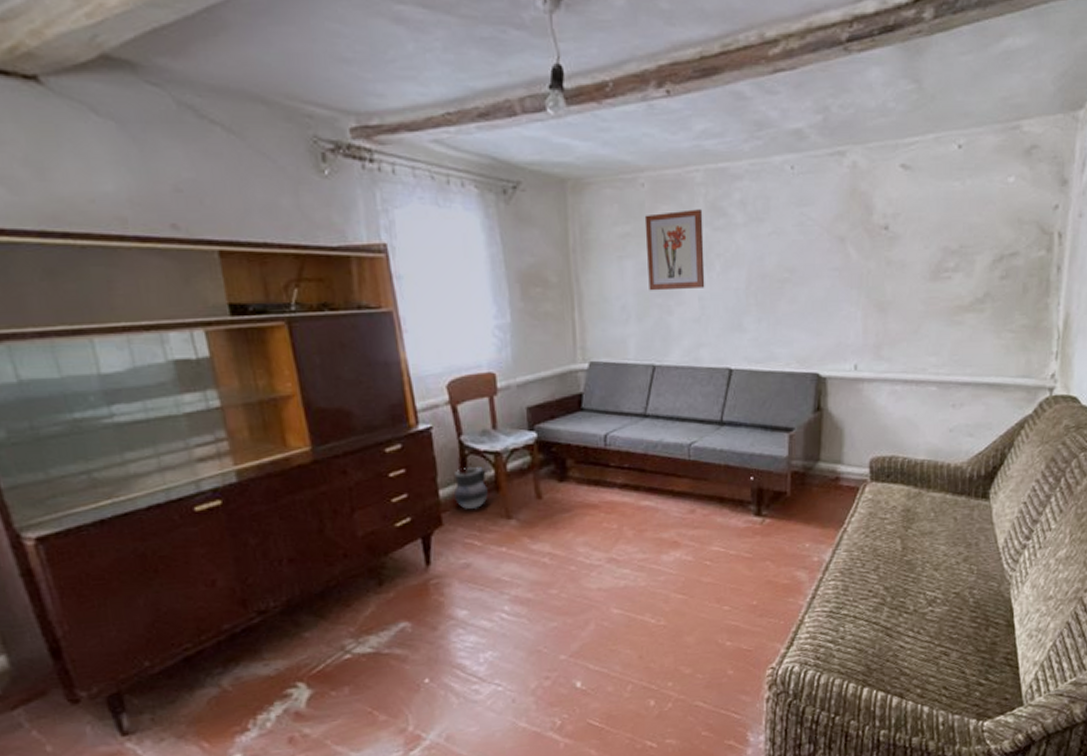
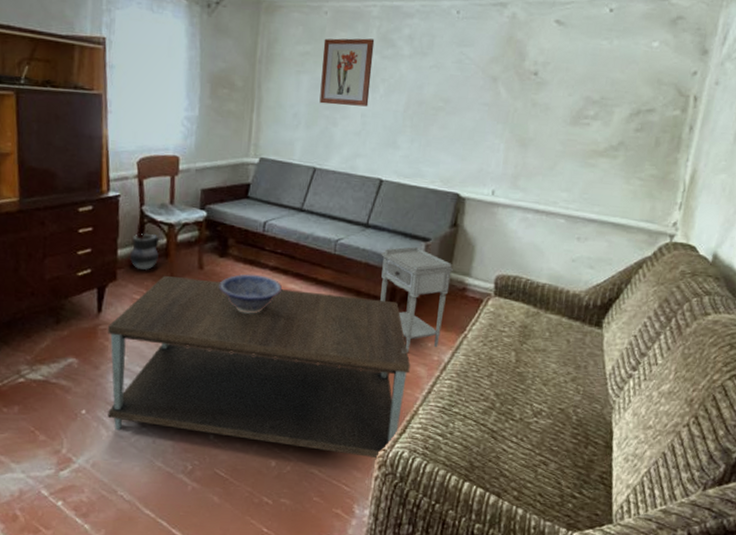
coffee table: none [441,504,789,696] -> present [108,275,411,459]
decorative bowl: none [562,495,636,542] -> present [219,274,283,314]
nightstand: none [741,440,824,557] -> present [380,247,454,352]

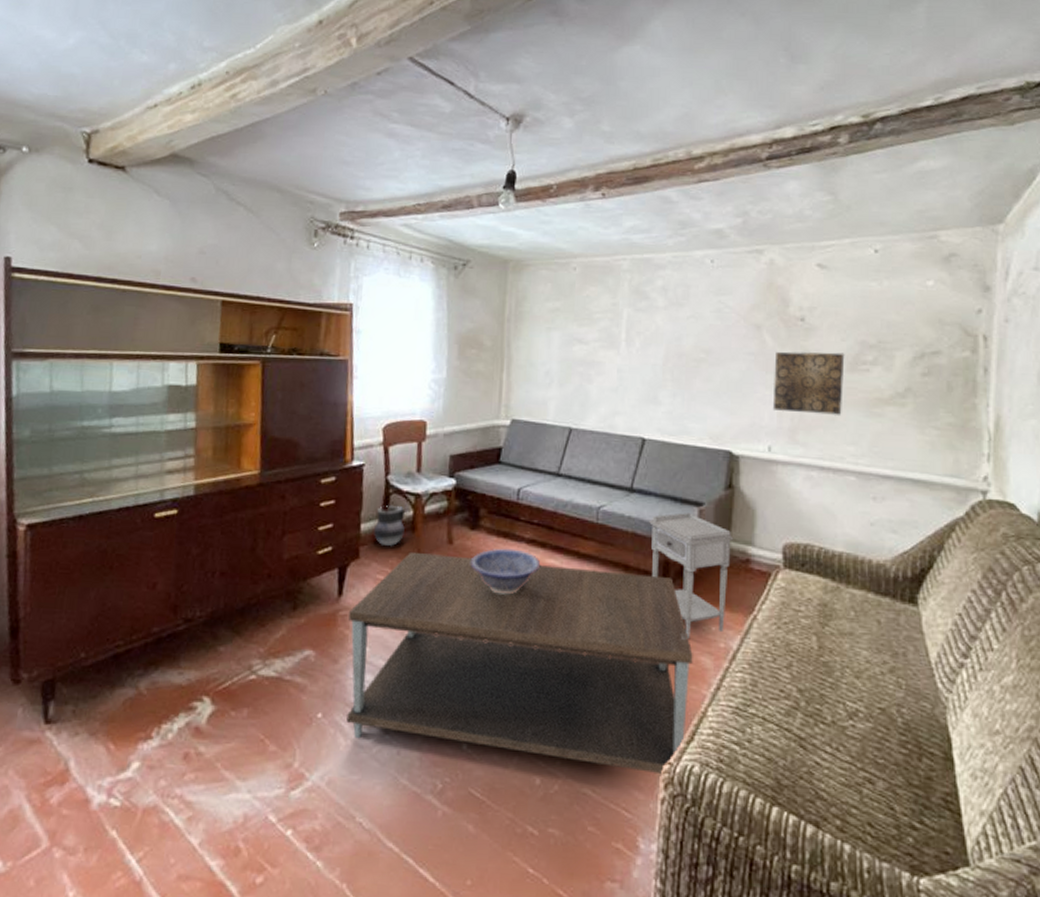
wall art: present [319,38,375,107] -> none [572,292,627,361]
wall art: none [499,104,570,164] -> present [772,351,845,415]

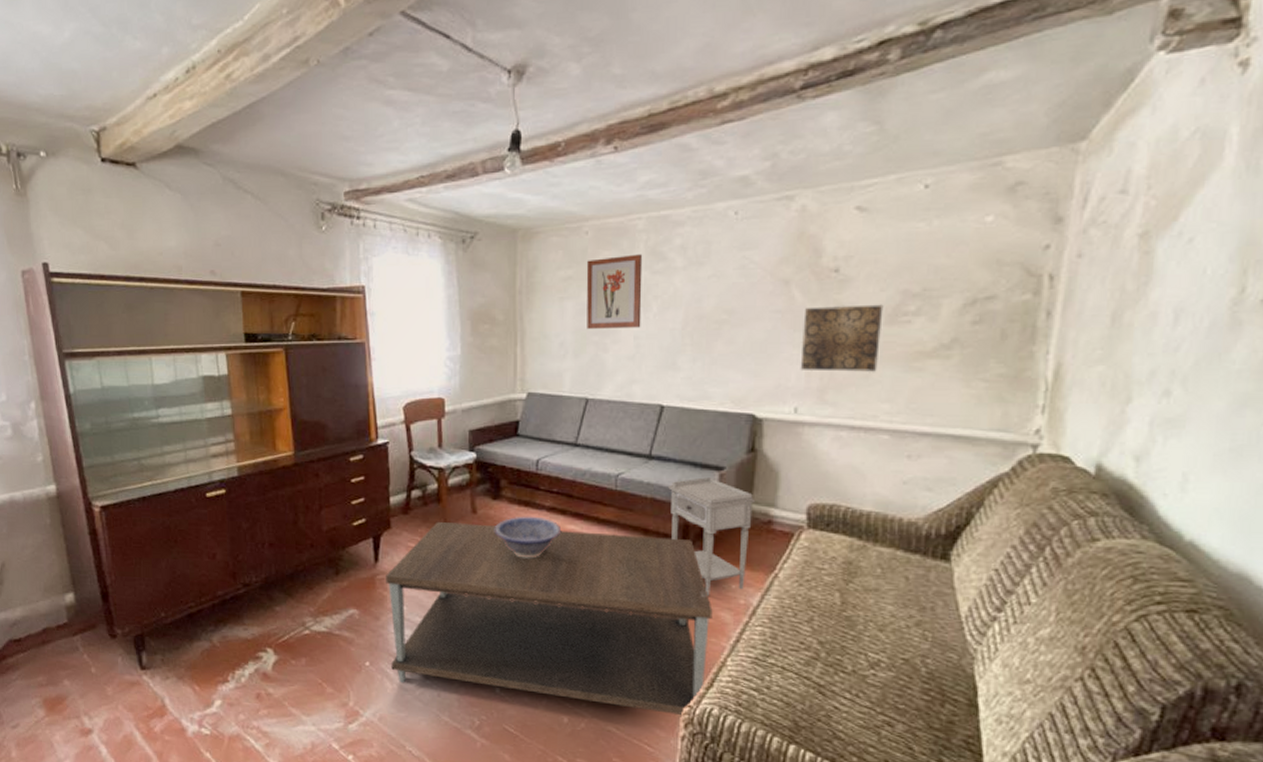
ceramic jug: present [374,506,406,546] -> none [403,480,430,516]
wall art: none [572,292,627,361] -> present [586,254,643,330]

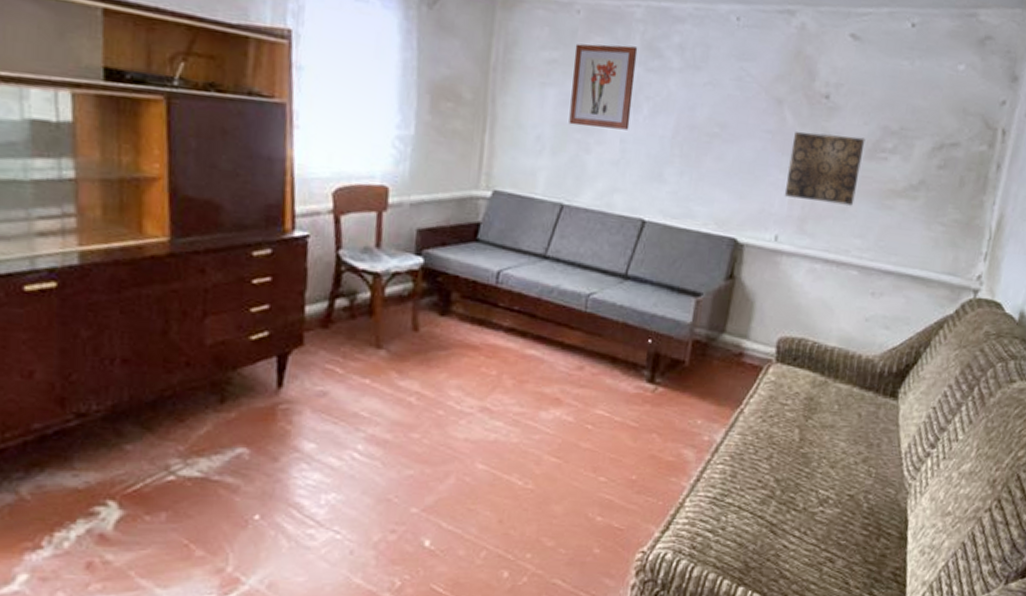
coffee table: present [386,521,713,716] -> none [290,338,676,563]
decorative bowl: present [494,516,562,559] -> none [438,336,520,387]
nightstand: present [668,477,756,596] -> none [640,303,729,432]

